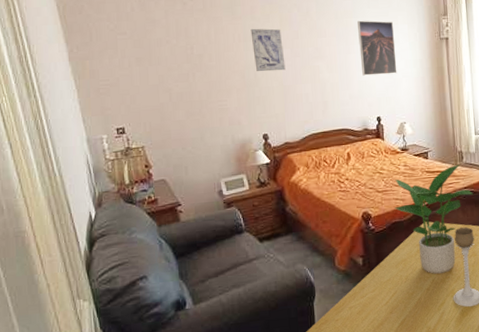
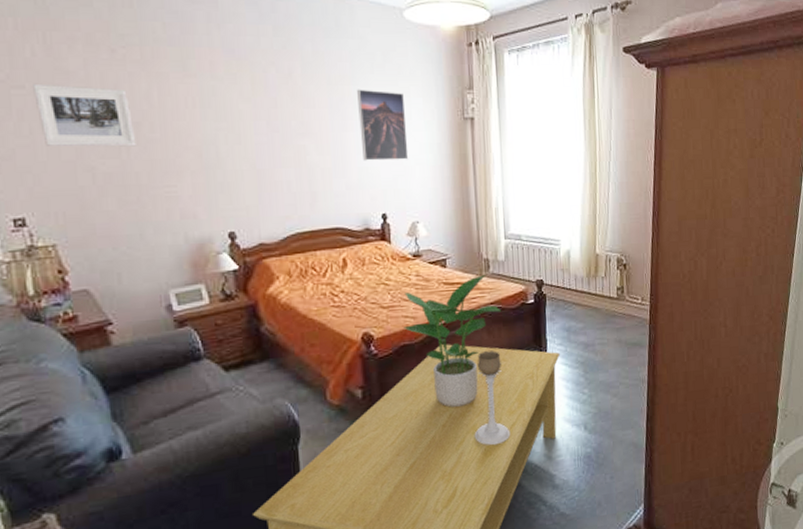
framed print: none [132,30,199,75] -> present [33,83,136,147]
wall art: present [250,28,286,72] -> none [210,91,260,150]

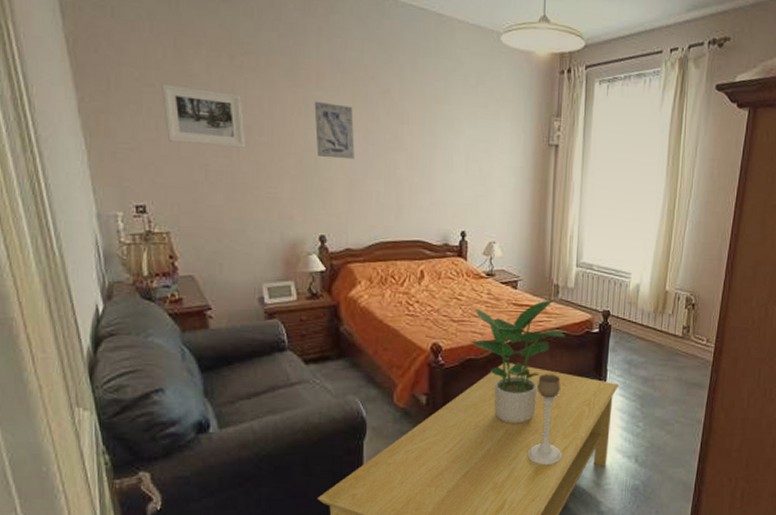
wall art: none [210,91,260,150] -> present [314,101,355,160]
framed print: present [357,89,409,161] -> none [448,108,493,181]

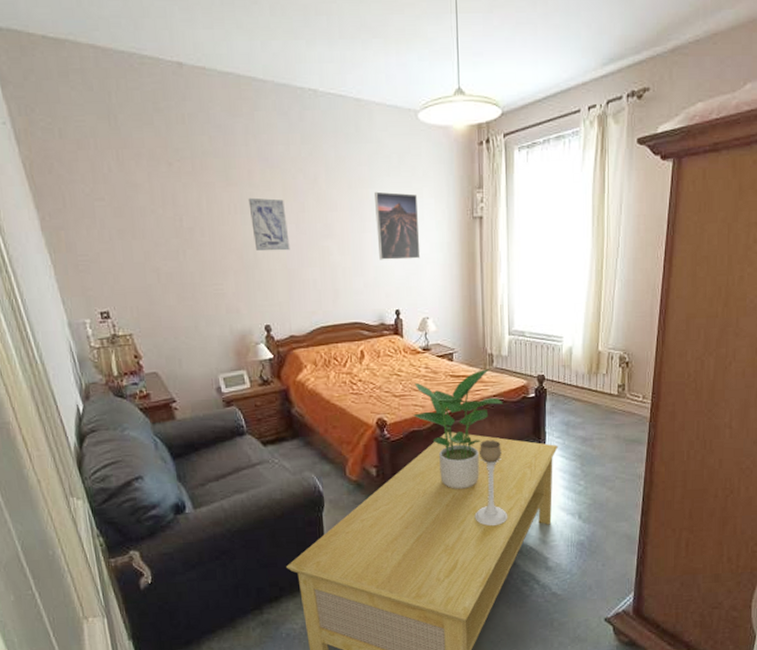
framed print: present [162,83,246,148] -> none [110,195,191,250]
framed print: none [448,108,493,181] -> present [375,191,421,260]

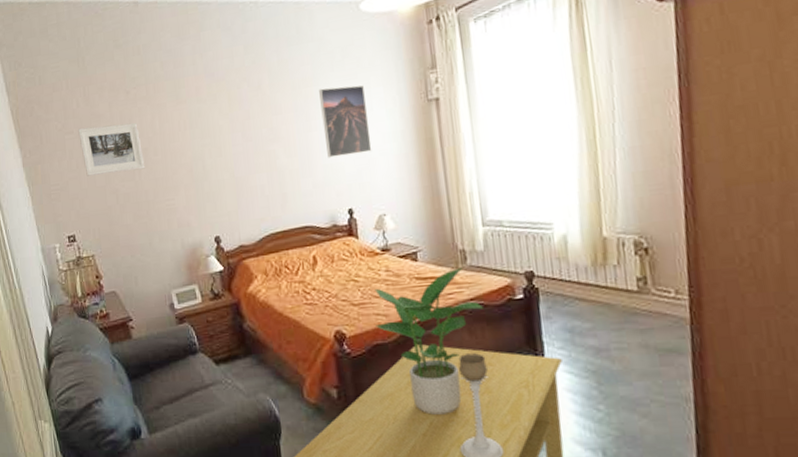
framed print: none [110,195,191,250] -> present [78,123,145,176]
wall art: present [248,197,290,251] -> none [196,110,237,163]

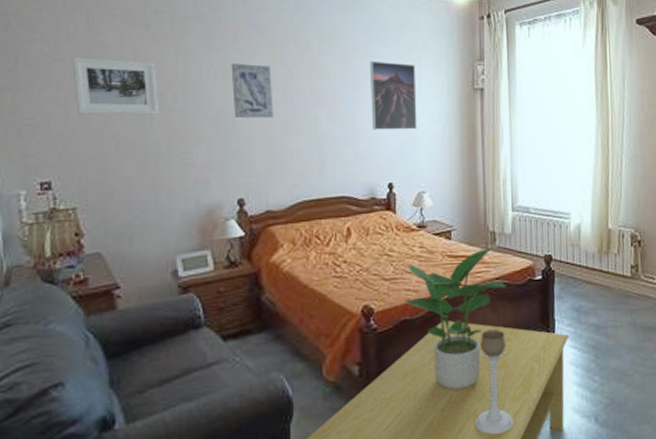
wall art: none [196,110,237,163] -> present [231,63,274,119]

